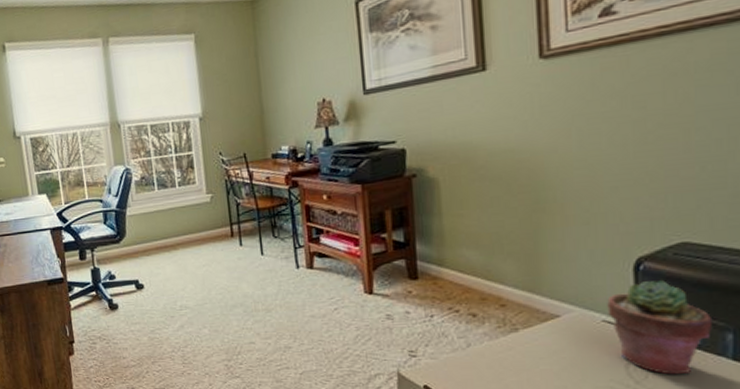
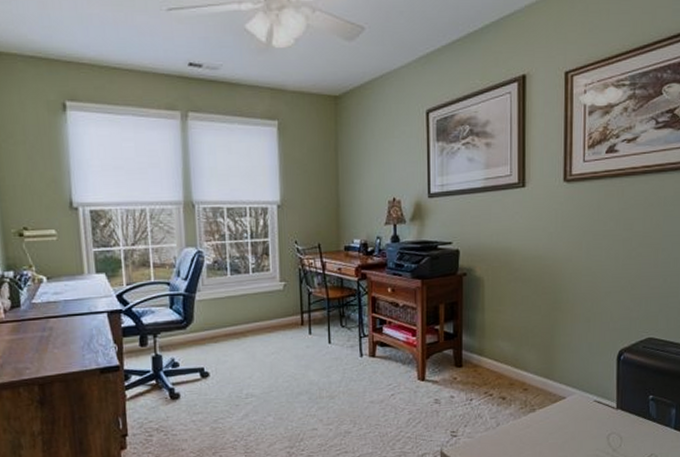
potted succulent: present [607,280,713,375] -> none [598,368,664,443]

